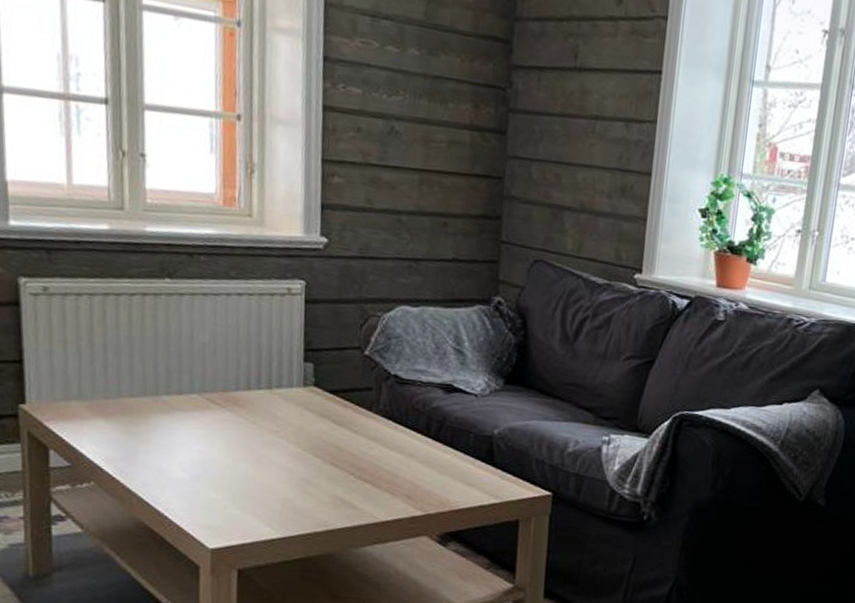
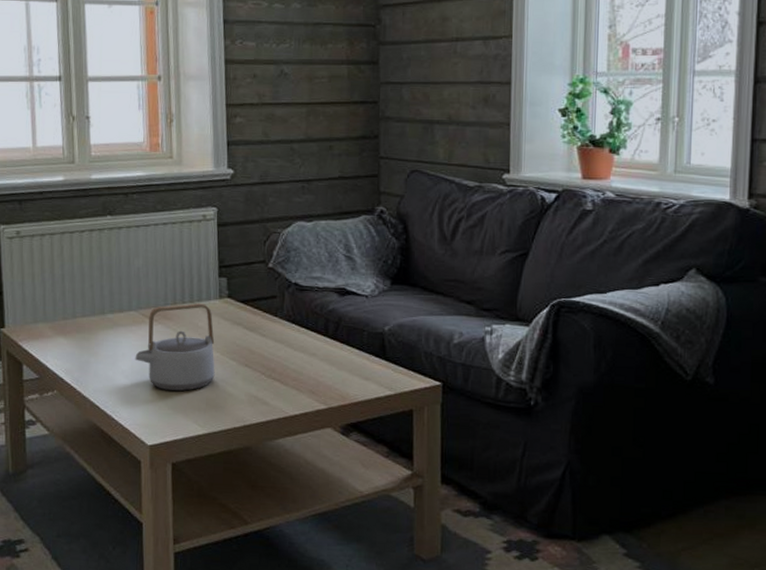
teapot: none [196,390,296,489] -> present [135,303,215,392]

